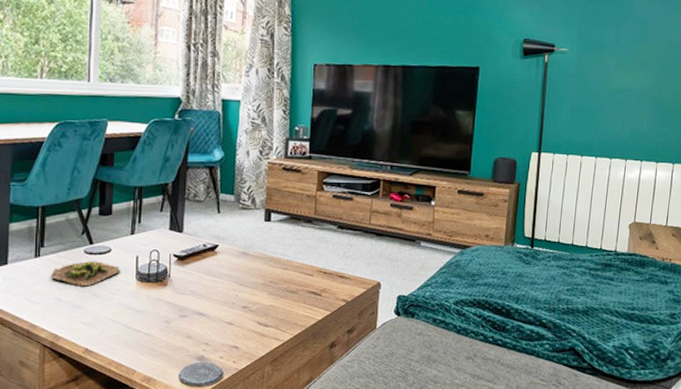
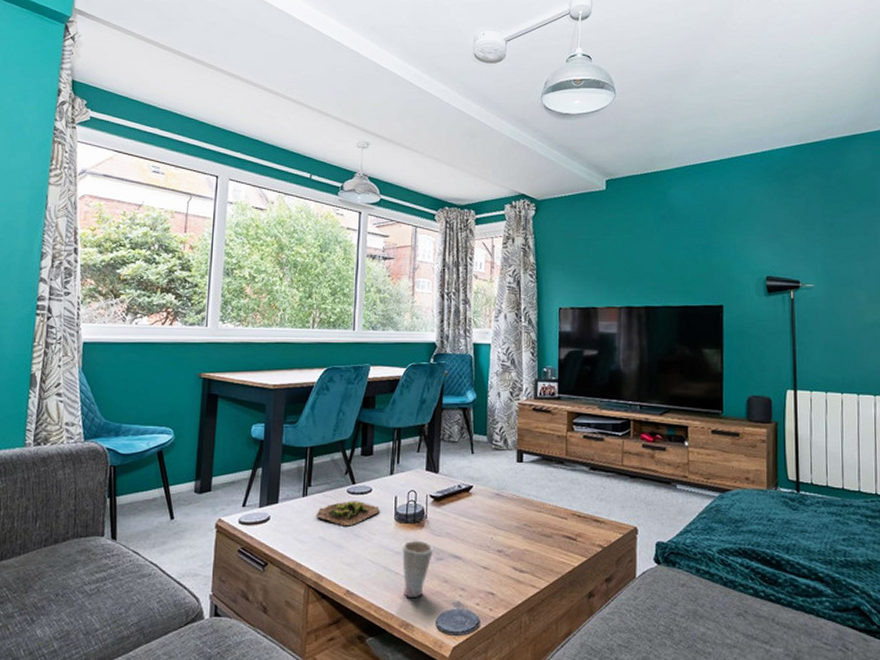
cup: none [144,298,178,353] -> present [402,540,434,597]

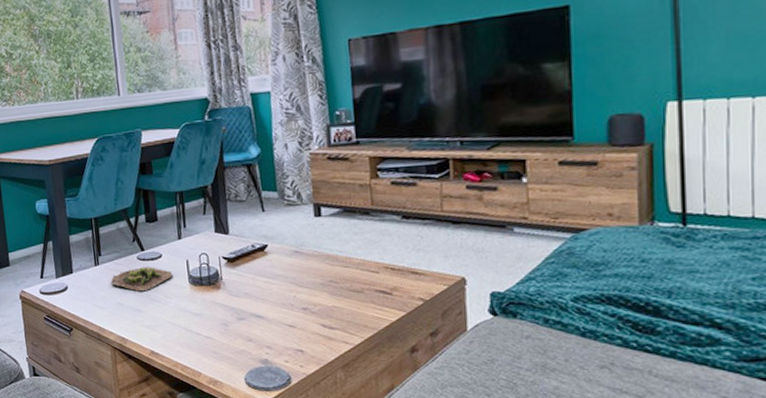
cup: present [402,540,434,597] -> none [200,301,234,356]

